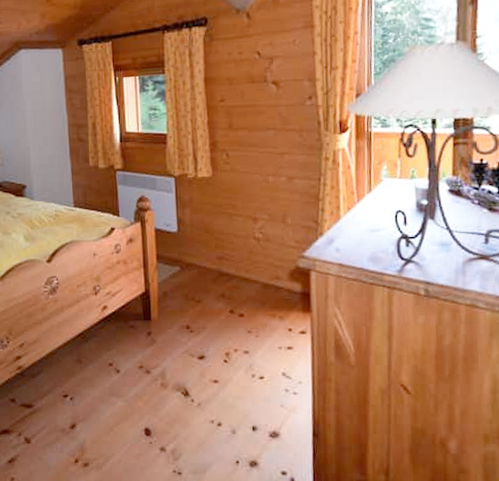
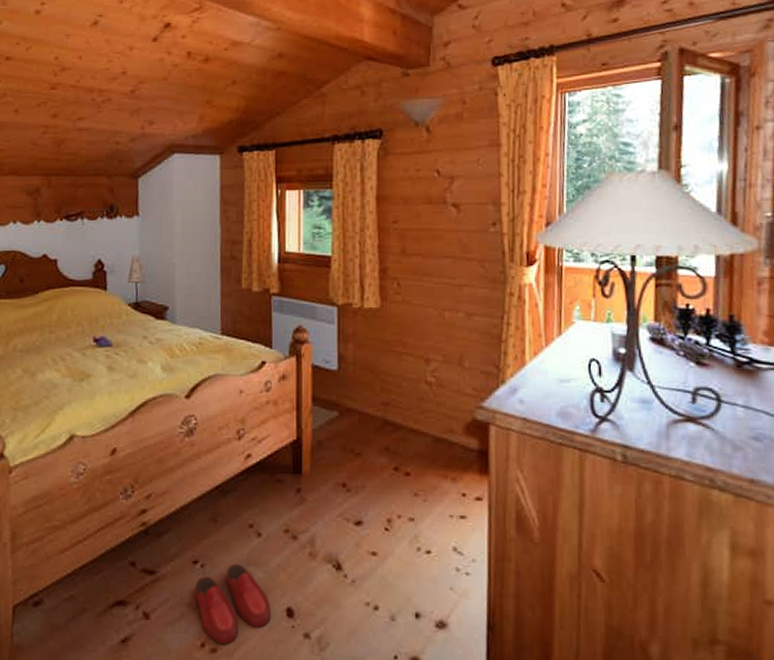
slippers: none [67,395,132,460] -> present [195,563,271,645]

